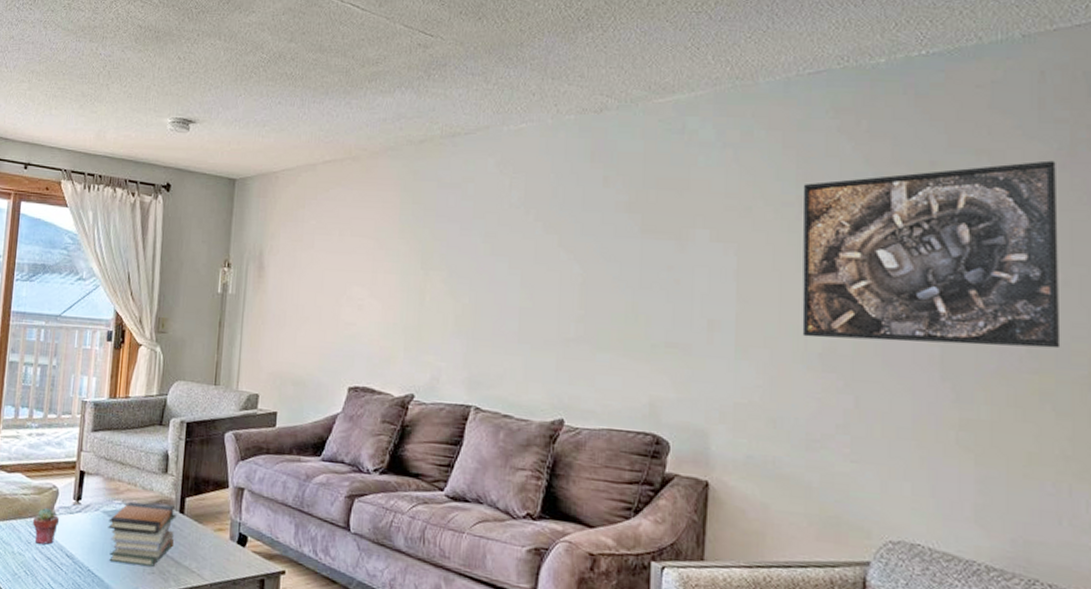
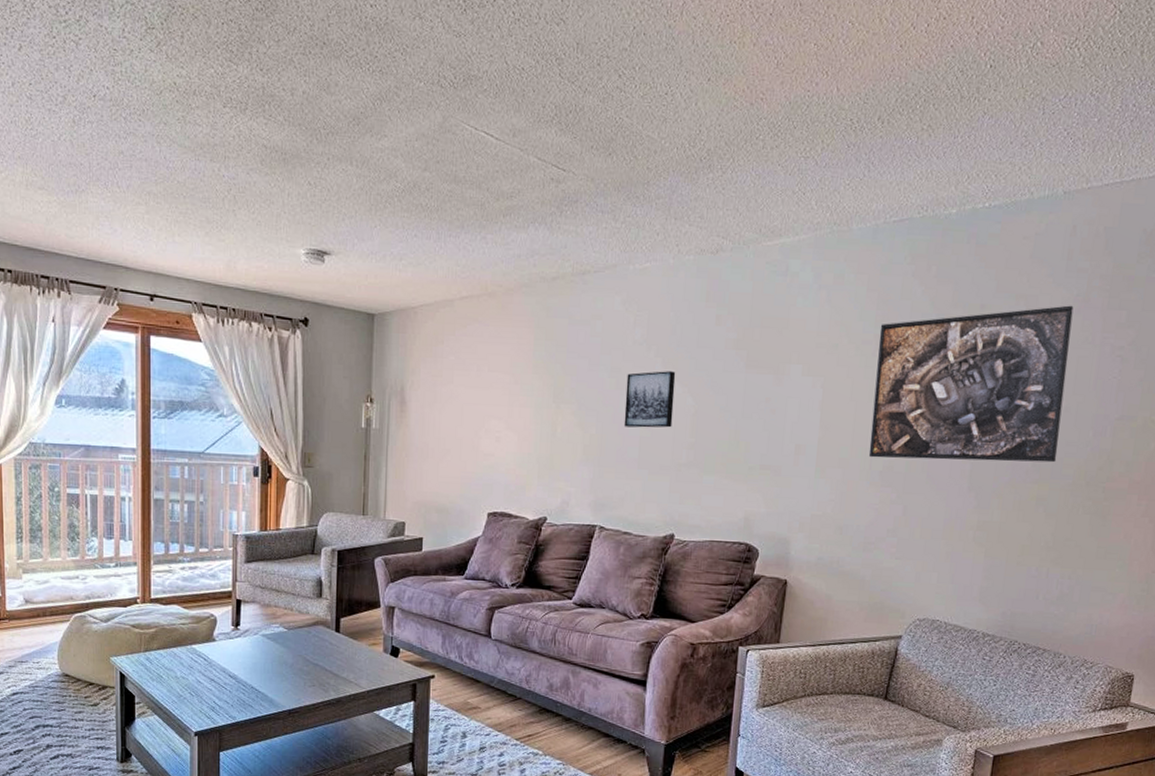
potted succulent: present [32,508,59,545] -> none [193,635,219,668]
book stack: present [108,501,177,567] -> none [268,624,333,680]
wall art: none [500,236,559,298] -> present [624,371,676,428]

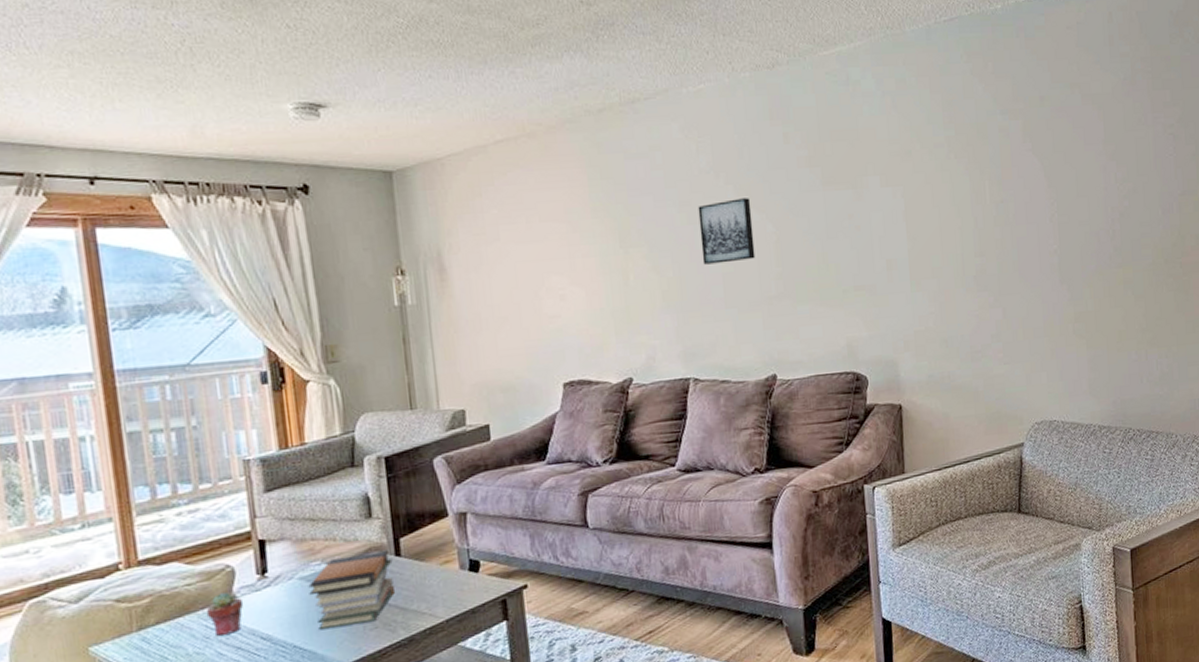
potted succulent: none [193,635,219,668] -> present [205,593,243,636]
book stack: none [268,624,333,680] -> present [308,551,394,631]
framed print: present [868,305,1074,463] -> none [949,89,1135,263]

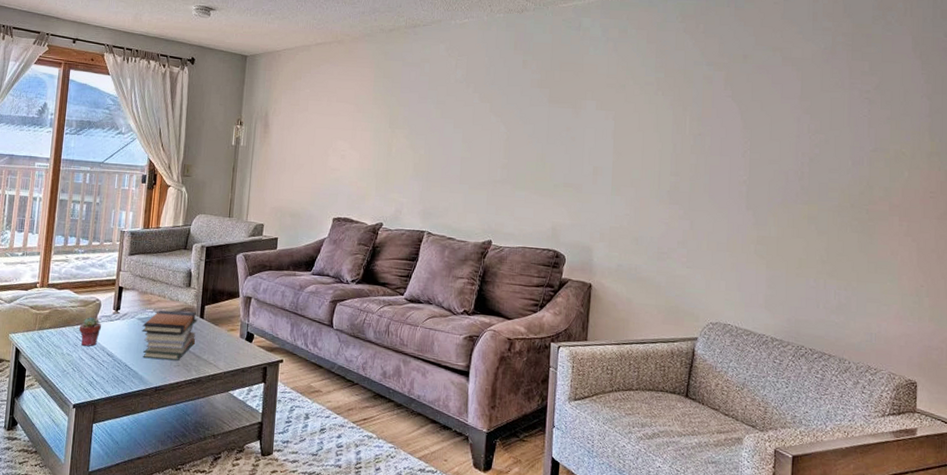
wall art: present [698,198,756,265] -> none [447,104,491,150]

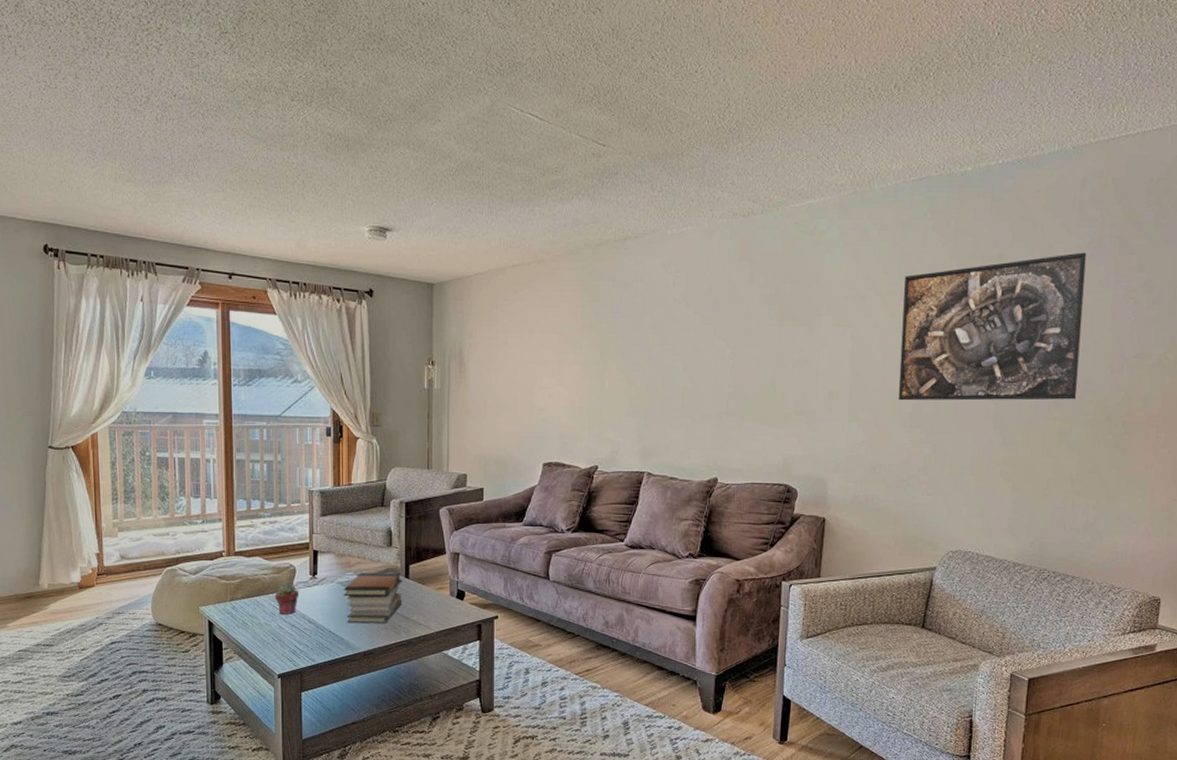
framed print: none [657,56,823,187] -> present [897,252,1087,401]

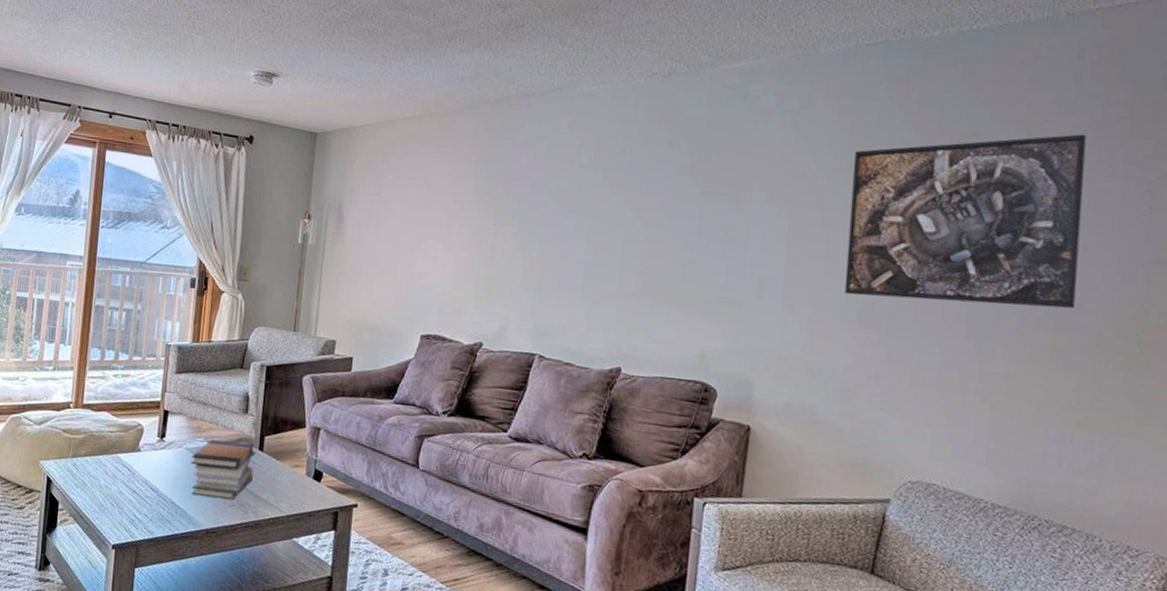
potted succulent: present [274,584,298,614] -> none [118,445,144,479]

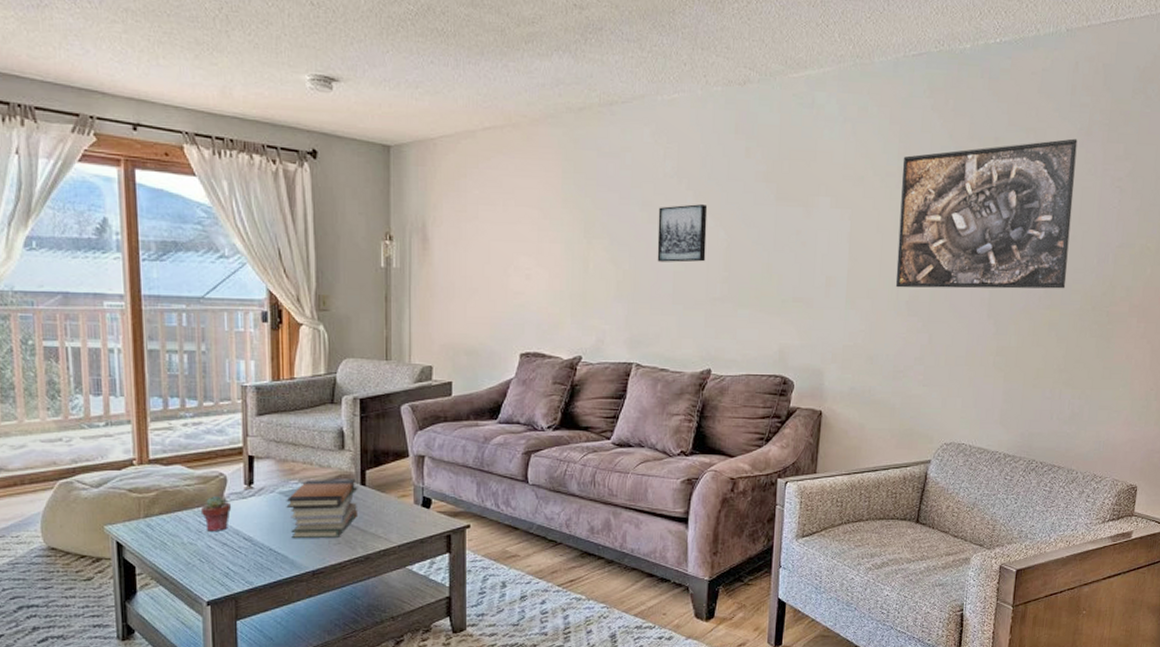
potted succulent: none [118,445,144,479] -> present [200,496,231,531]
wall art: none [567,195,625,254] -> present [657,204,708,263]

